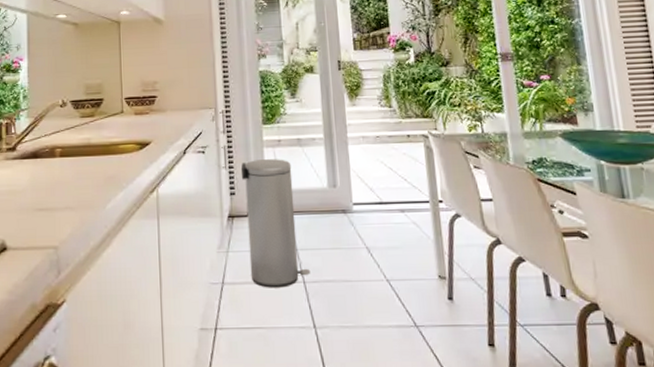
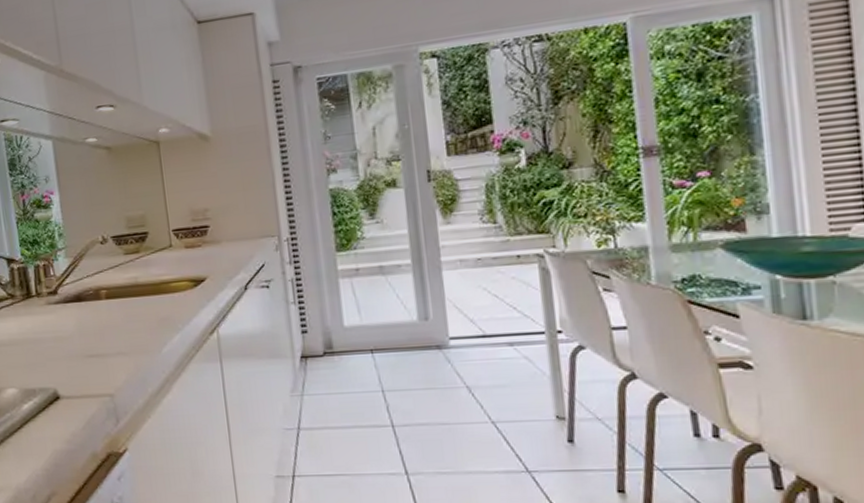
pedal bin: present [240,159,311,288] -> none [312,290,400,433]

